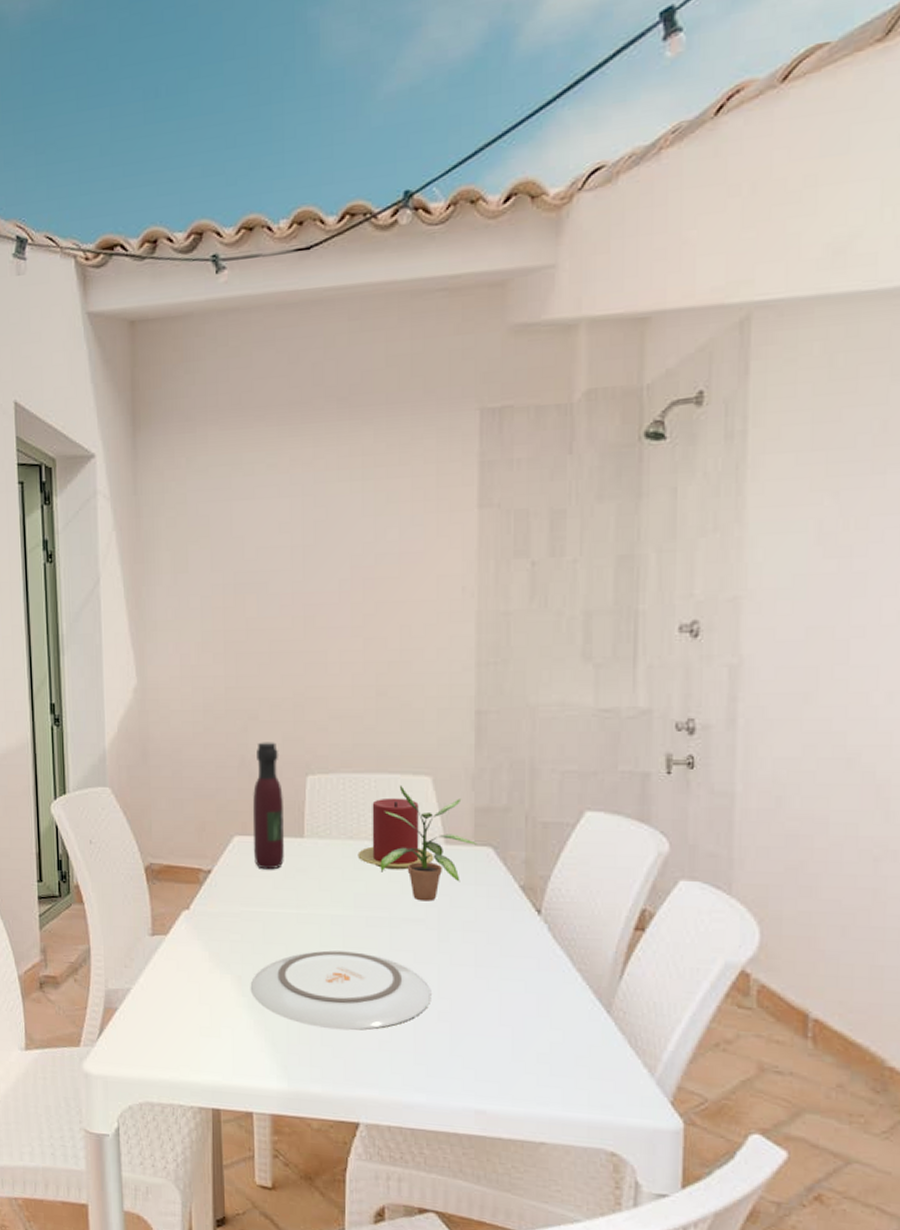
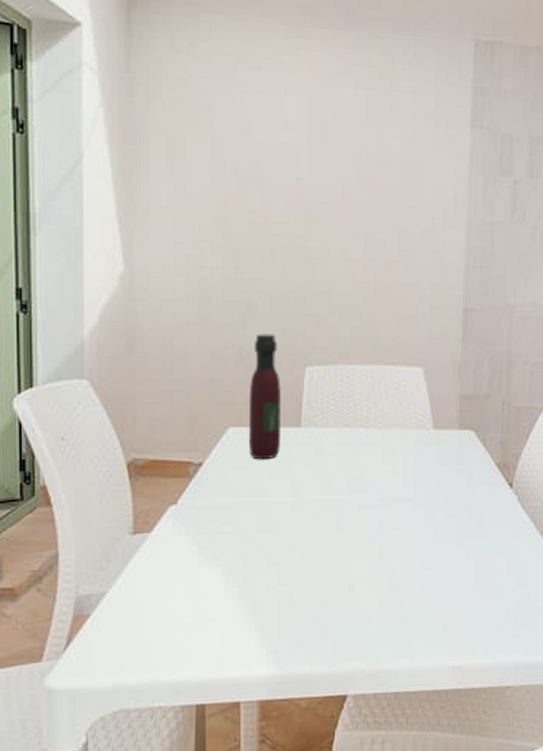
plate: present [250,950,432,1031] -> none [241,533,417,610]
candle: present [358,797,434,870] -> none [353,387,423,454]
potted plant: present [380,785,478,902] -> none [373,375,461,482]

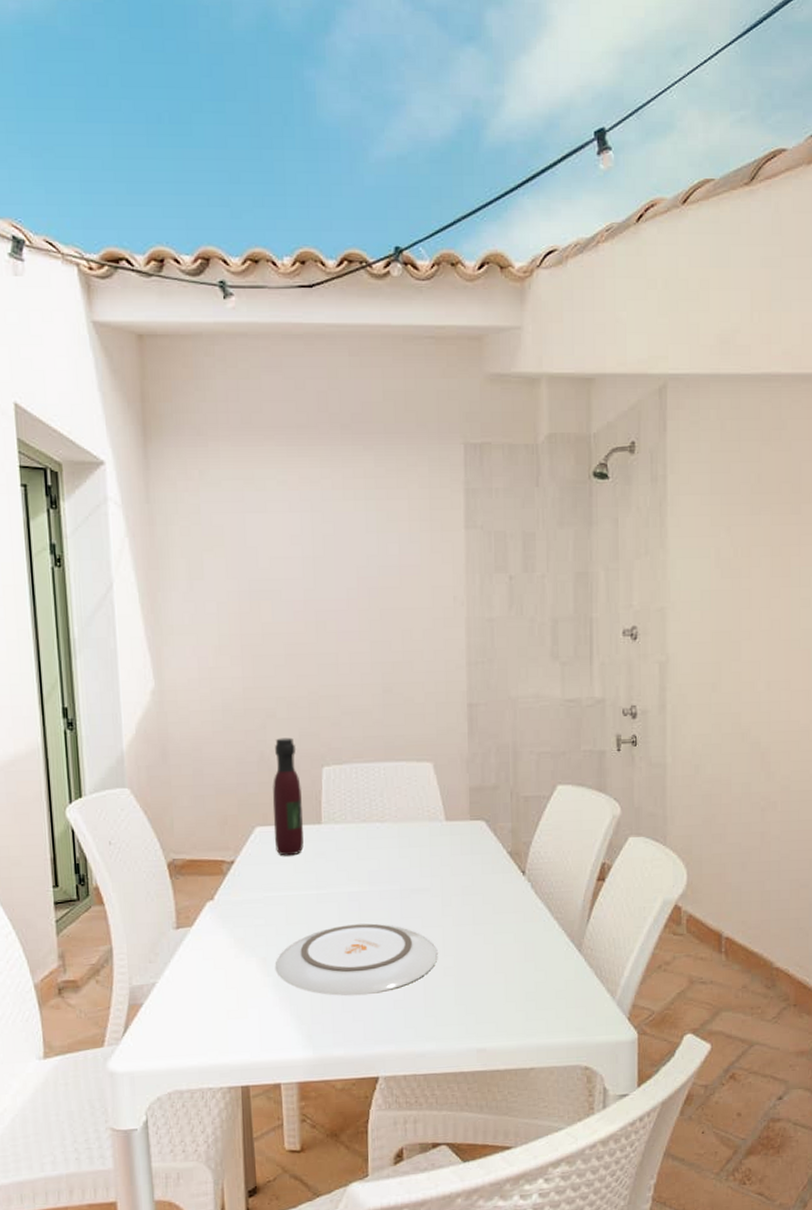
plate: none [241,533,417,610] -> present [275,923,438,996]

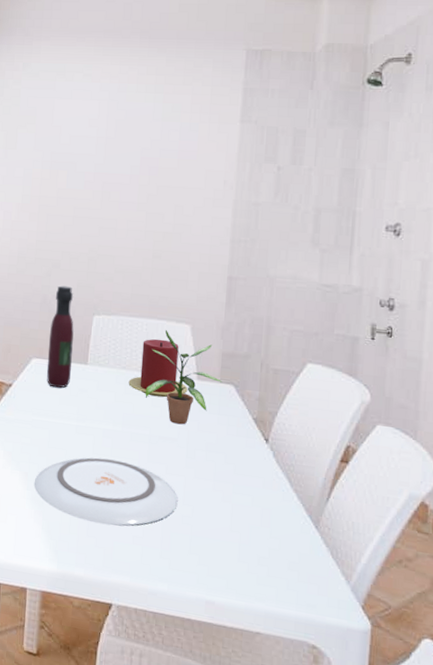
candle: none [370,782,437,847] -> present [128,339,188,398]
potted plant: none [390,771,473,873] -> present [145,329,223,425]

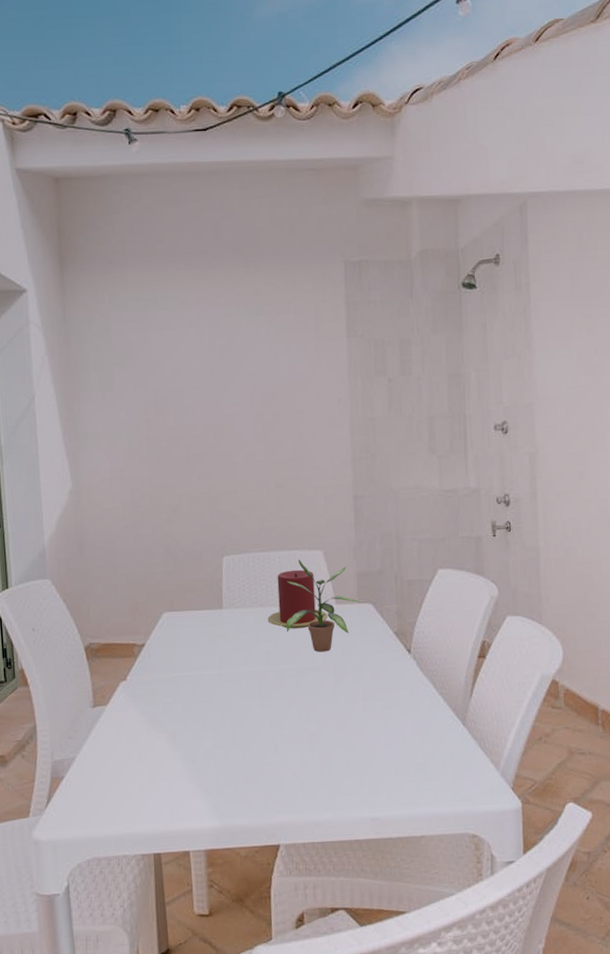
plate: present [34,457,178,526] -> none [182,700,332,769]
wine bottle: present [46,285,74,388] -> none [178,530,207,639]

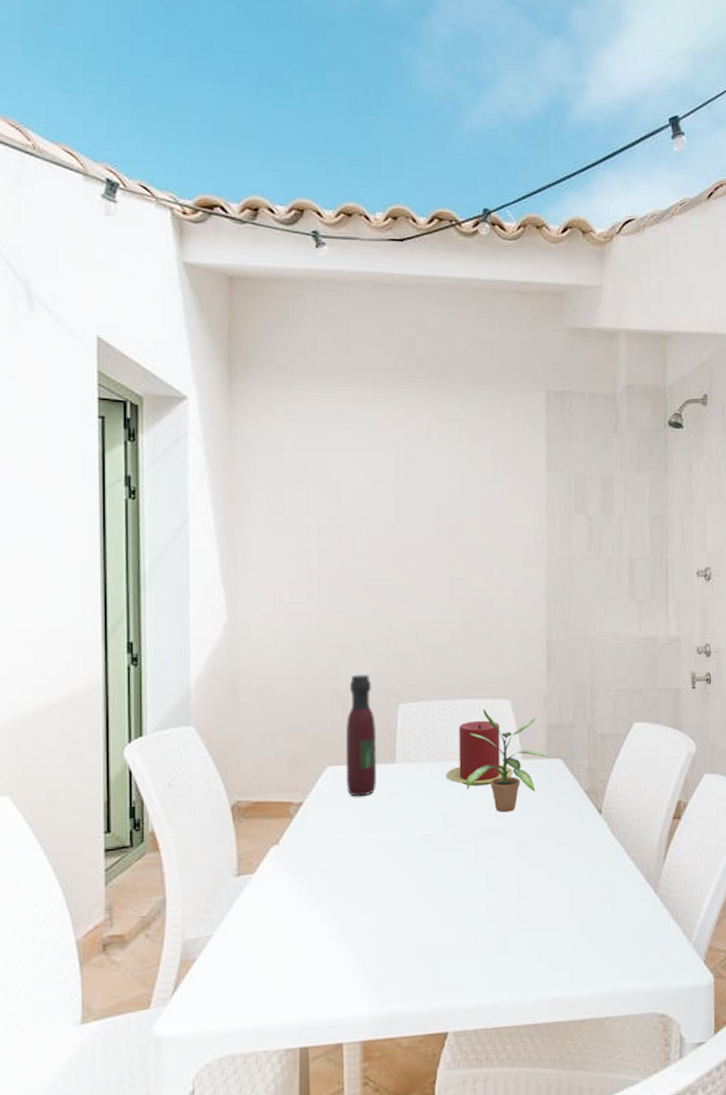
wine bottle: none [178,530,207,639] -> present [345,674,376,797]

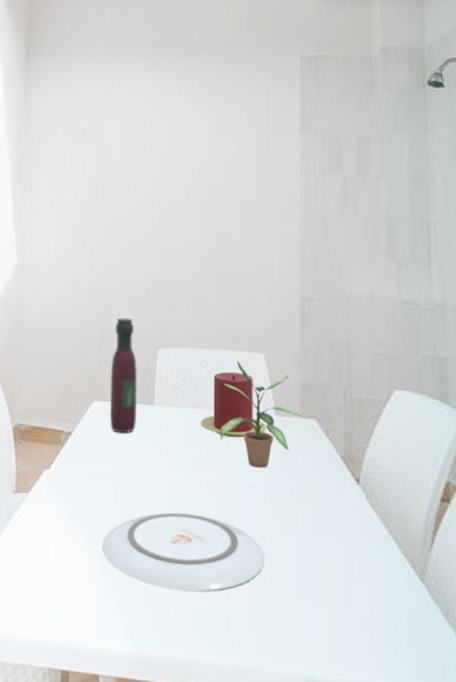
plate: none [341,866,512,945] -> present [101,512,265,593]

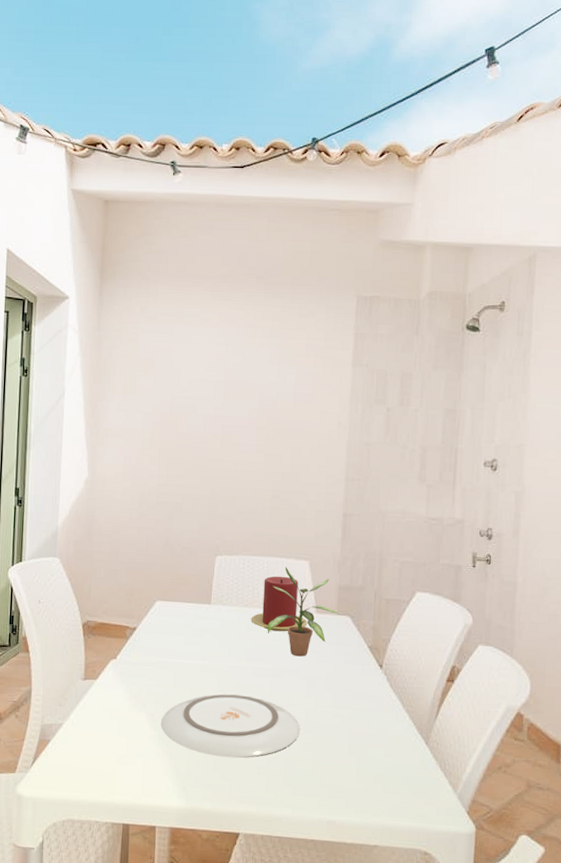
wine bottle: present [109,317,137,434] -> none [170,528,197,629]

